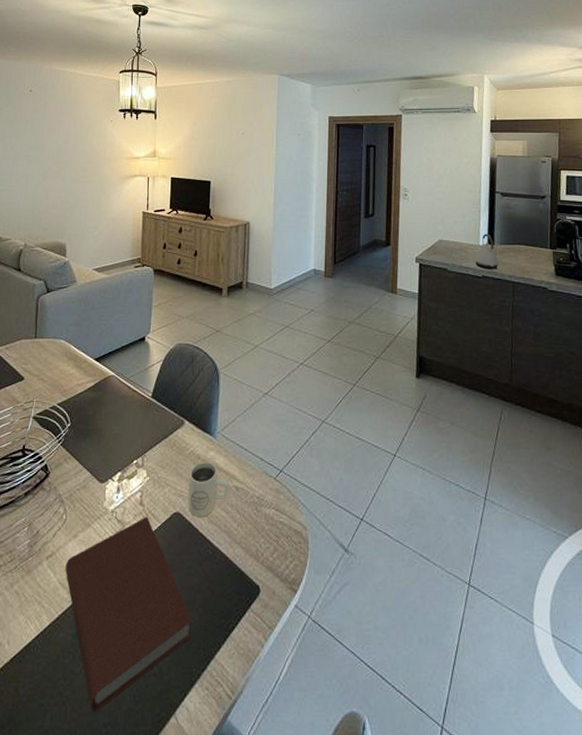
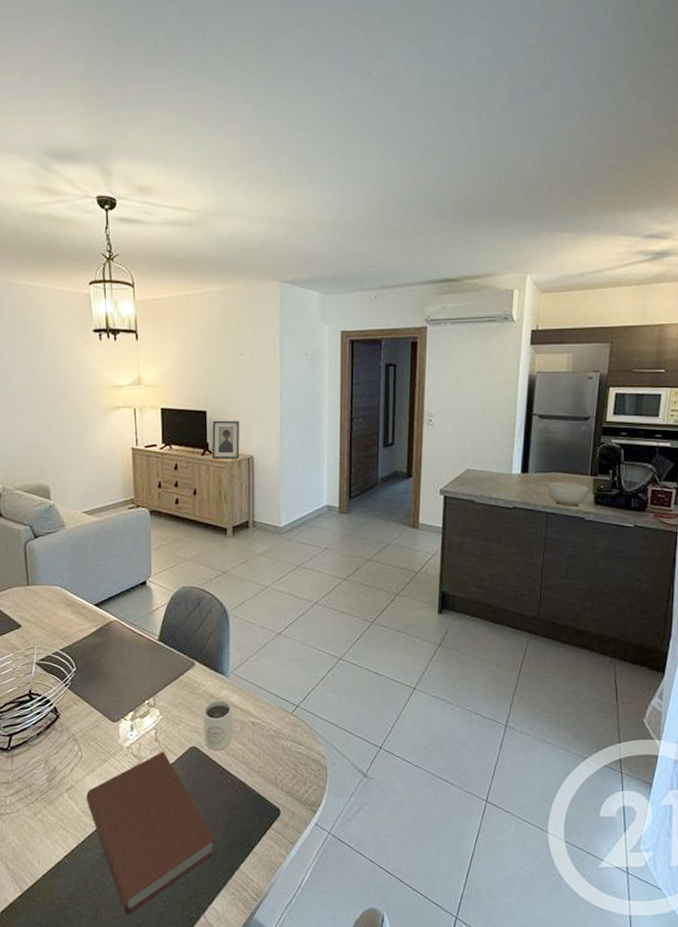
picture frame: none [212,189,239,224] -> present [211,420,240,459]
kettle: present [475,233,499,270] -> none [506,461,532,501]
bowl: none [512,253,550,277] -> present [548,481,589,506]

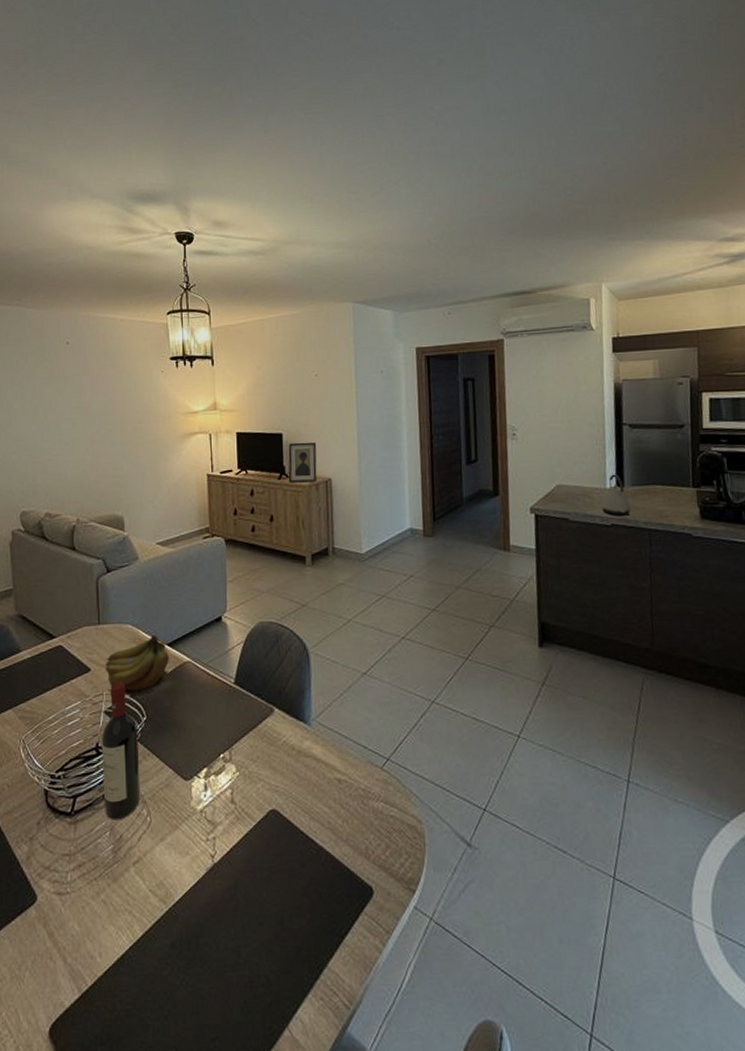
wine bottle: none [33,637,72,755] -> present [101,682,141,820]
fruit: none [36,596,97,649] -> present [106,635,169,696]
book: present [86,751,216,915] -> none [155,815,300,1026]
mug: present [202,699,245,751] -> none [283,752,330,815]
kettle: none [506,461,532,501] -> present [601,474,631,517]
bowl: present [548,481,589,506] -> none [647,494,694,522]

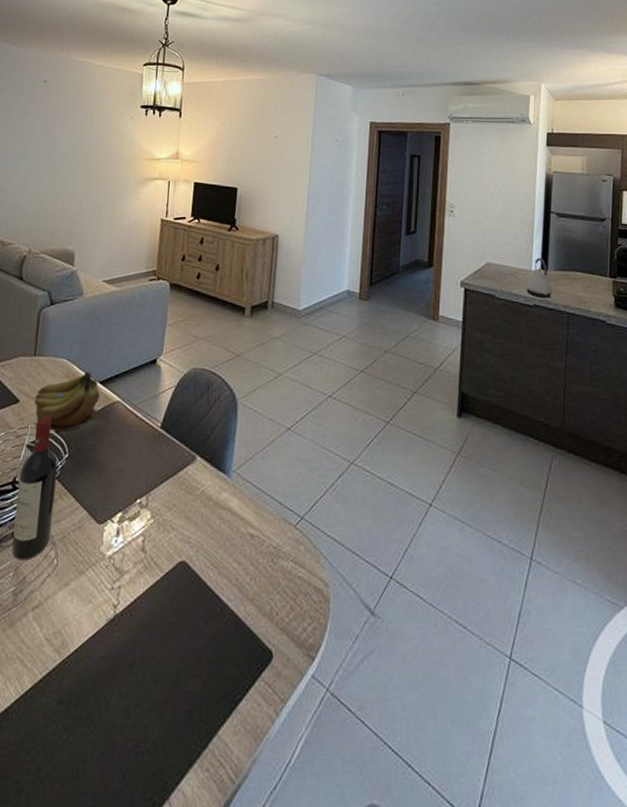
picture frame: present [288,442,317,483] -> none [237,197,269,237]

